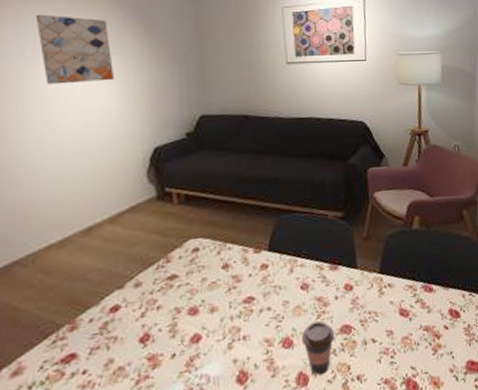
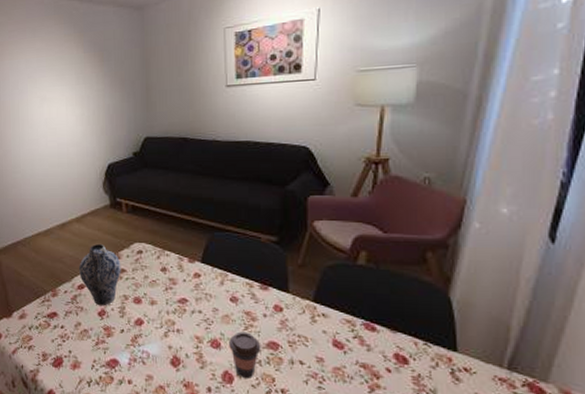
wall art: present [35,14,115,85] -> none [24,54,79,111]
ceramic jug: none [112,246,172,330] -> present [79,243,121,306]

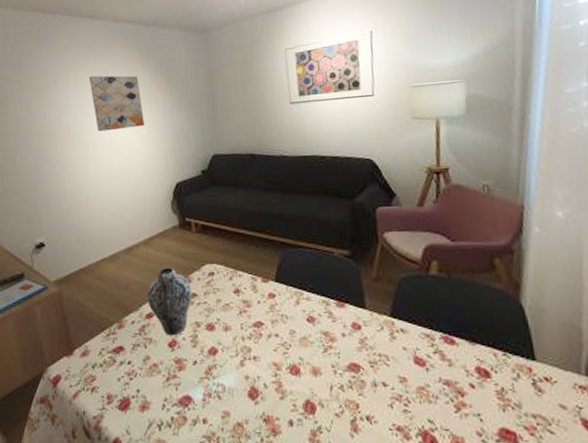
wall art: none [24,54,79,111] -> present [89,75,145,132]
coffee cup: present [229,331,261,379] -> none [308,354,343,408]

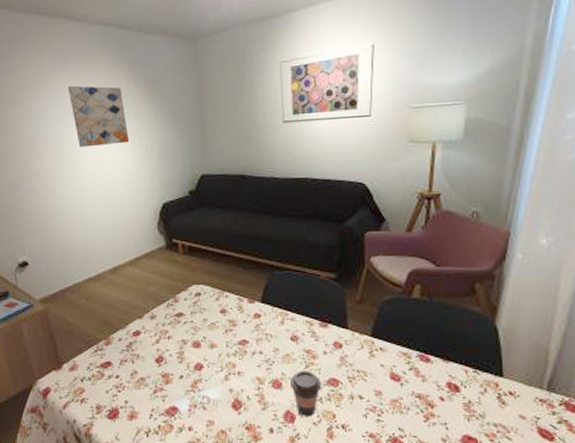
ceramic jug: present [147,267,192,336] -> none [134,287,179,353]
coffee cup: none [308,354,343,408] -> present [290,370,322,417]

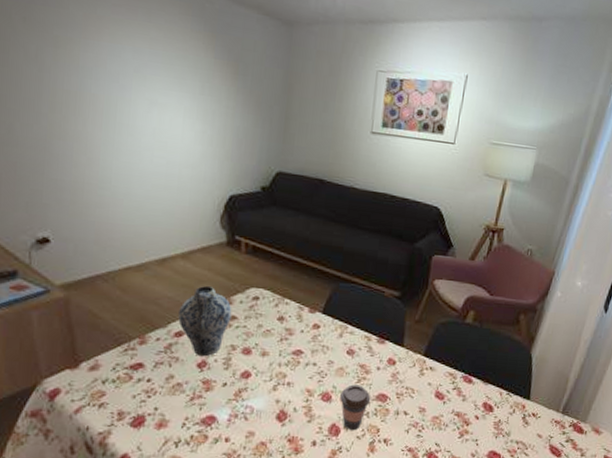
wall art: present [67,85,130,148] -> none [130,40,201,122]
ceramic jug: none [134,287,179,353] -> present [178,285,232,357]

